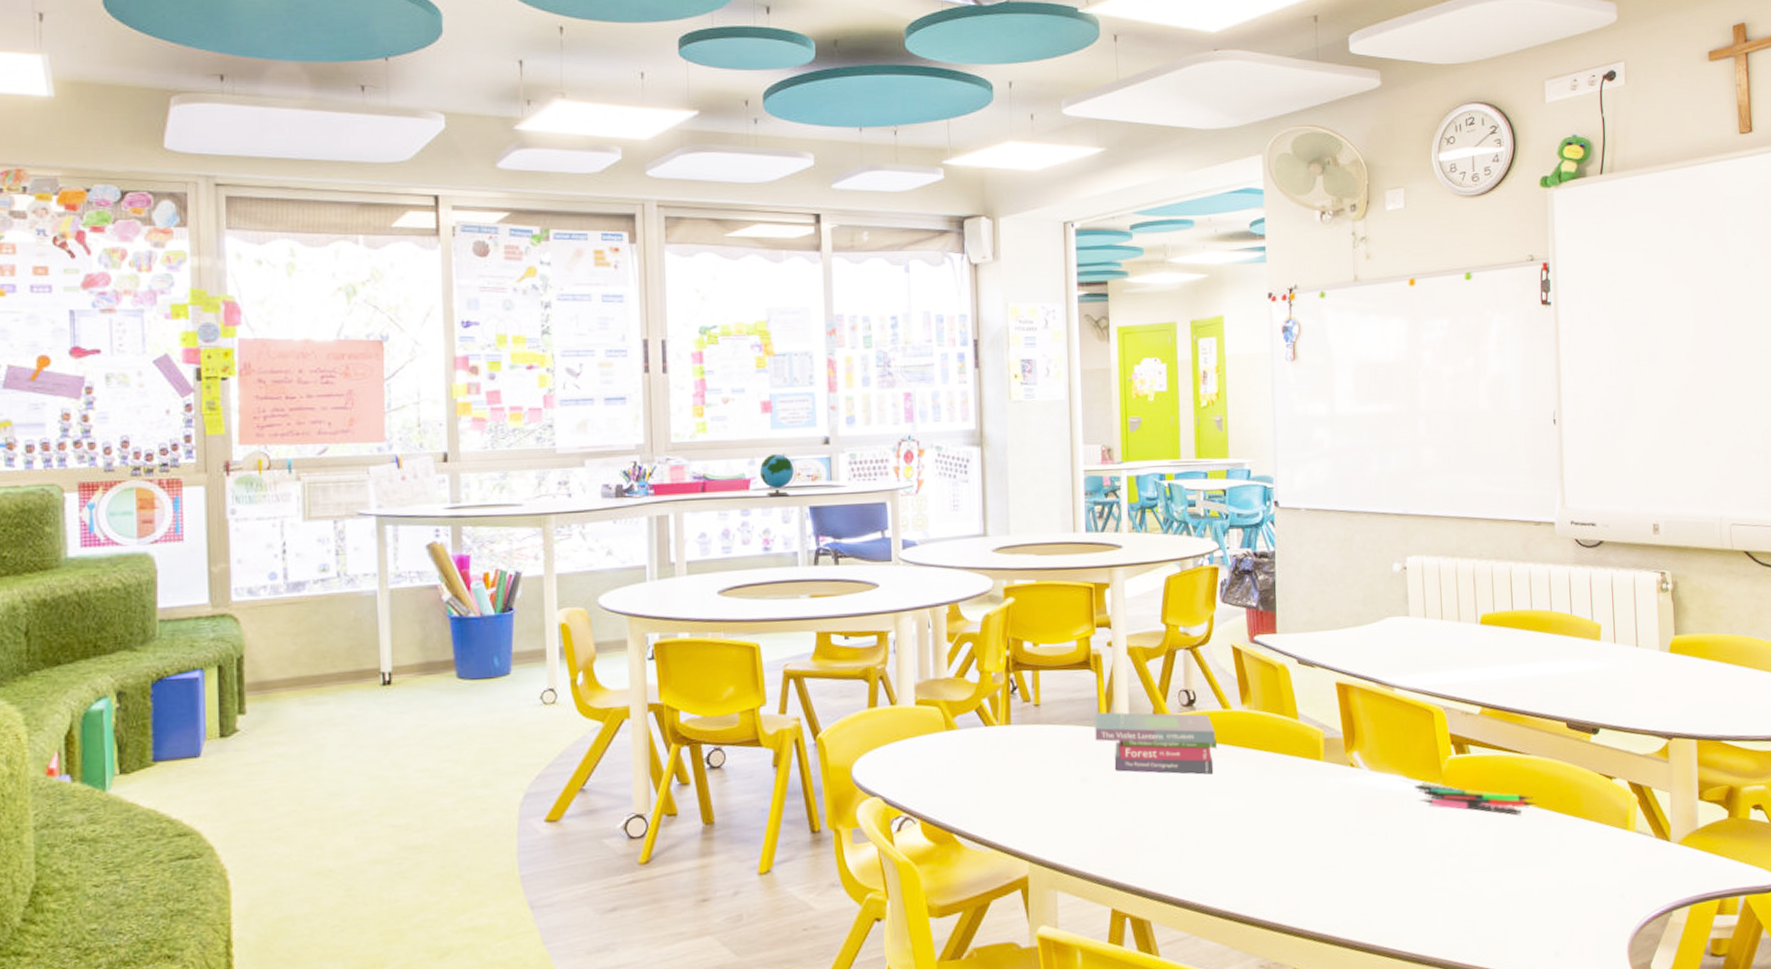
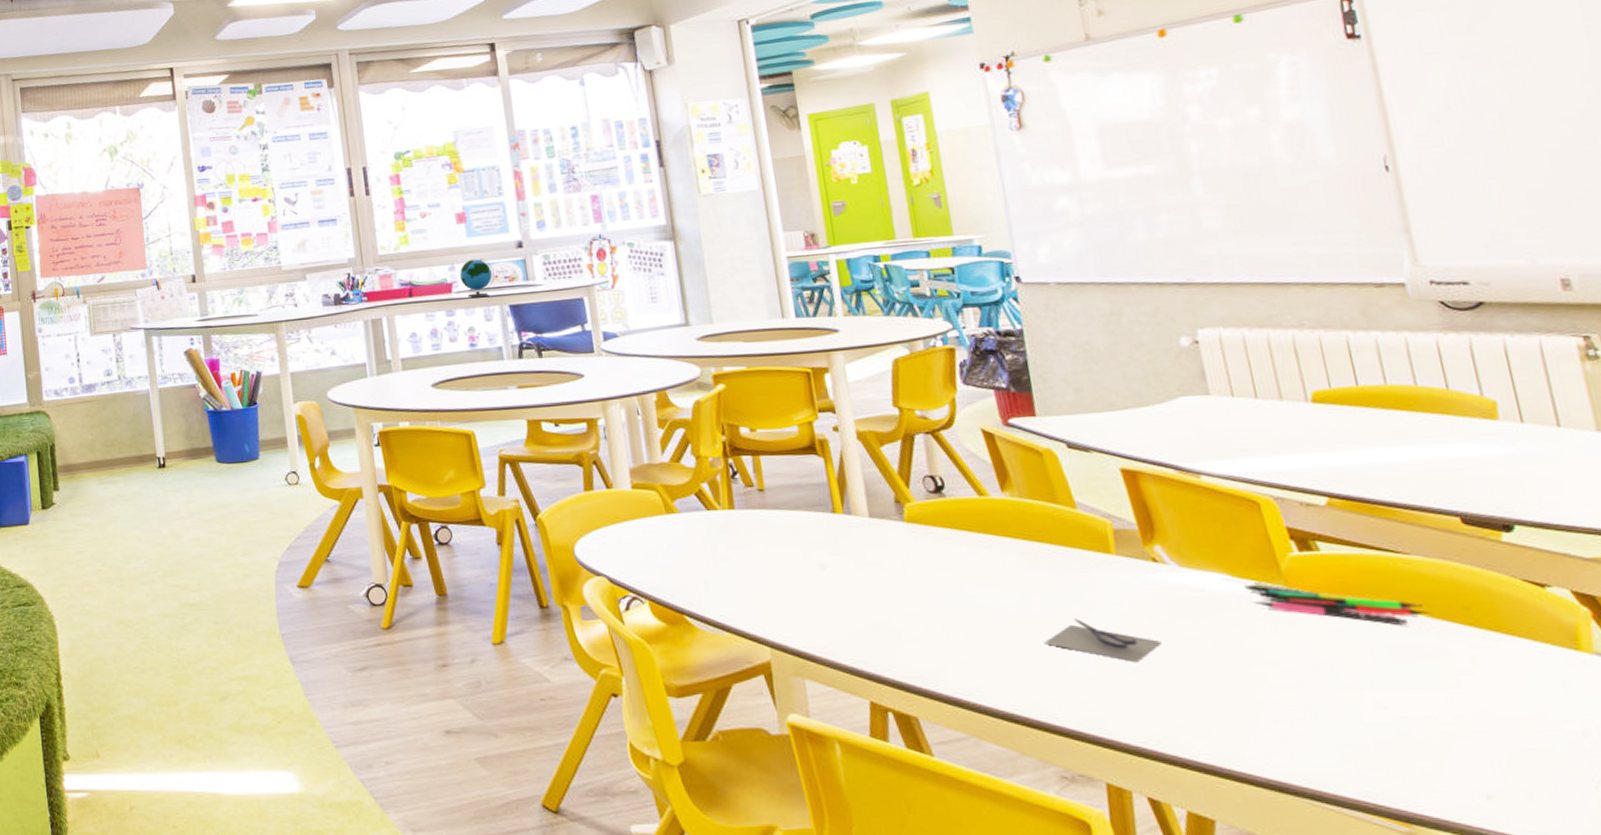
books: present [1094,712,1217,775] -> none [826,497,977,565]
scissors: none [1259,820,1349,857] -> present [1043,618,1162,661]

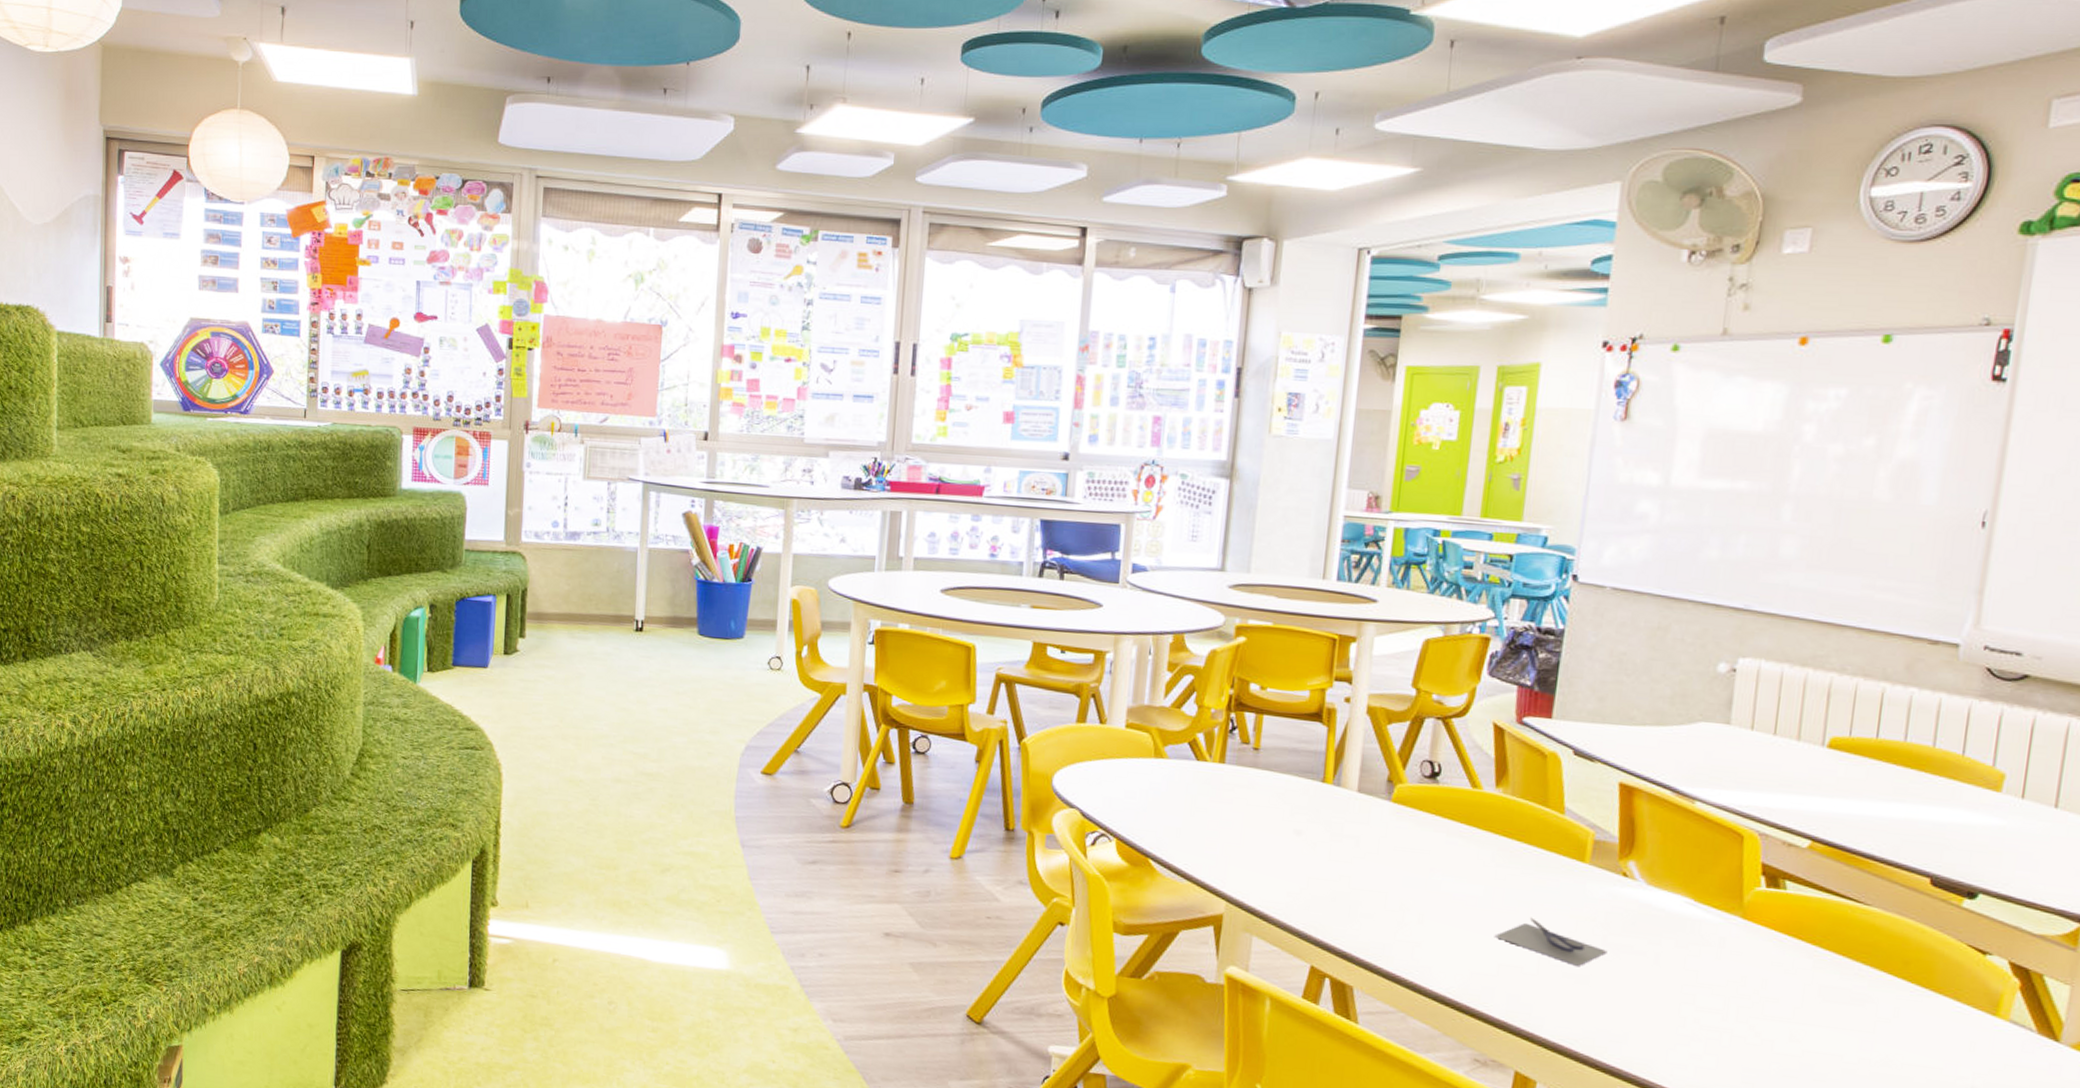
globe: present [459,258,495,297] -> none [994,464,1032,506]
marker pen: present [1244,582,1432,625] -> none [1703,910,1872,969]

